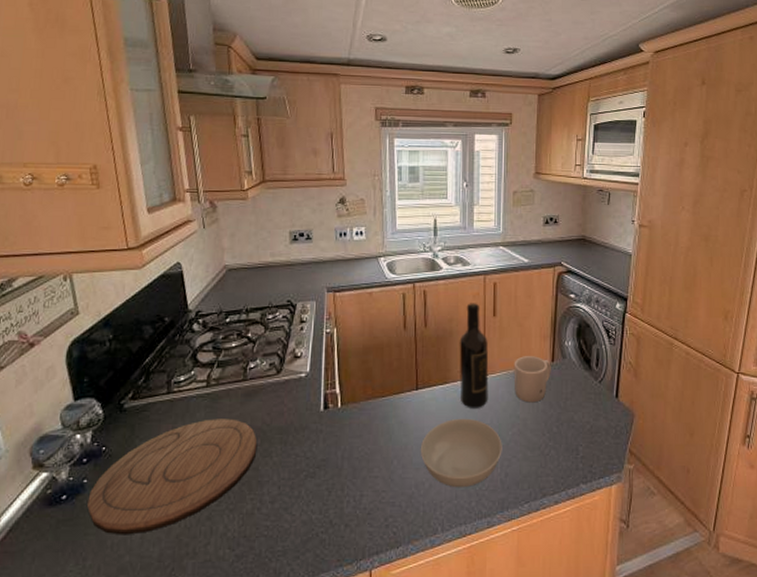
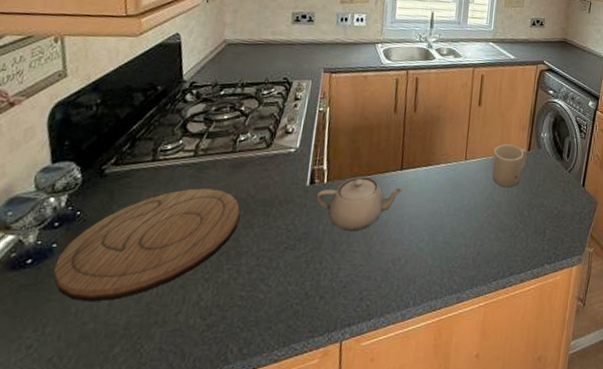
teapot: none [331,399,422,457] -> present [316,177,405,232]
bowl: present [420,418,502,488] -> none [399,198,477,265]
wine bottle: present [459,303,489,408] -> none [442,92,472,190]

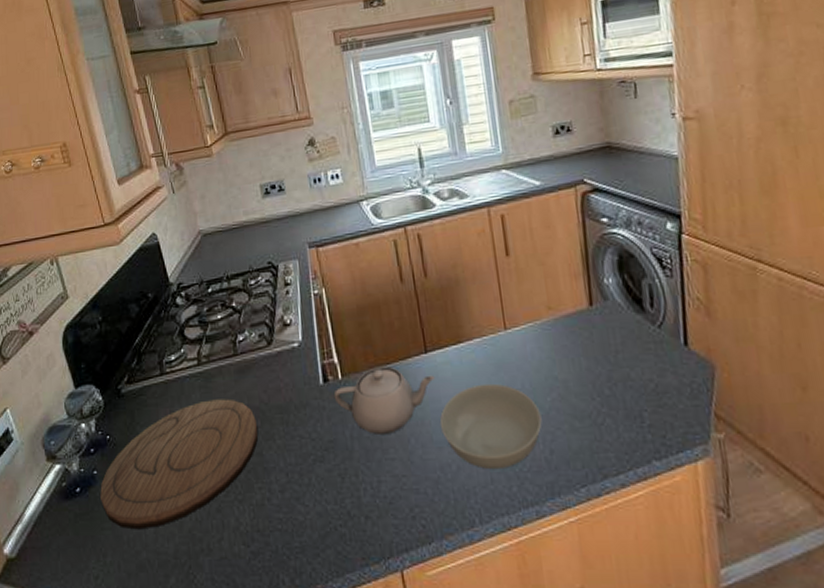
bowl: none [399,198,477,265] -> present [439,383,542,470]
mug: present [492,144,527,188] -> none [540,300,591,360]

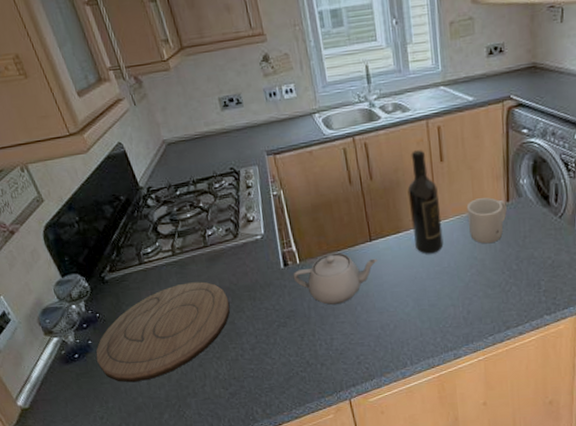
bowl: present [439,383,542,470] -> none [381,263,462,327]
wine bottle: none [468,242,515,371] -> present [407,150,444,254]
mug: none [540,300,591,360] -> present [466,197,507,244]

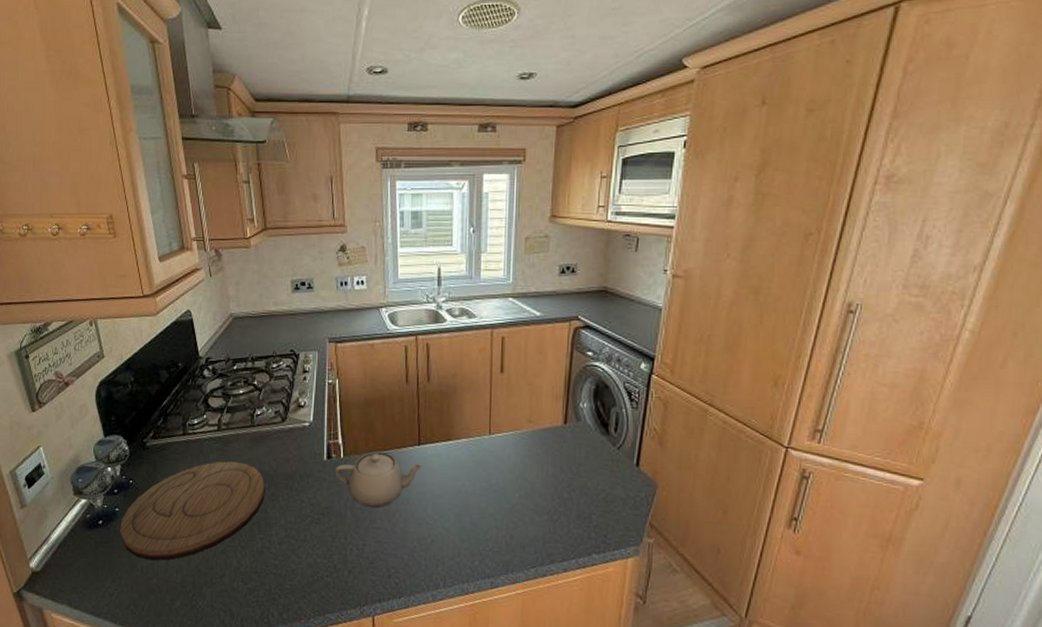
wine bottle: present [407,150,444,254] -> none [463,358,495,468]
mug: present [466,197,507,244] -> none [521,416,564,466]

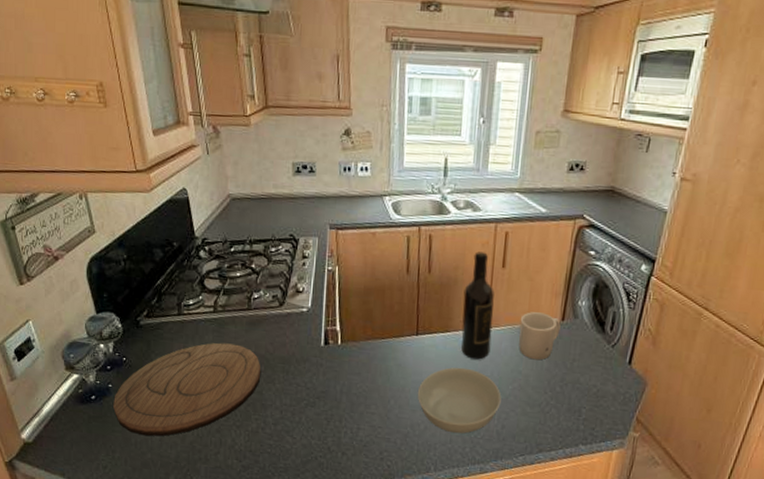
teapot: present [334,451,424,508] -> none [331,339,421,394]
bowl: none [422,476,508,547] -> present [417,367,502,434]
wine bottle: none [463,358,495,468] -> present [461,251,495,360]
mug: none [521,416,564,466] -> present [518,312,561,360]

